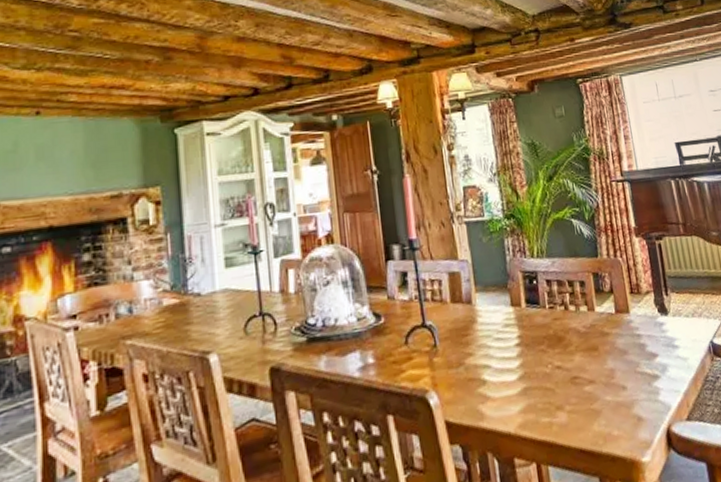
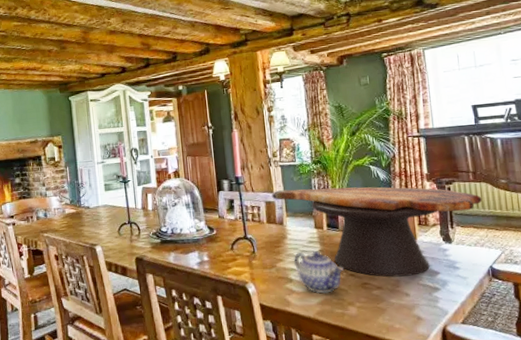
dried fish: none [456,245,696,366] -> present [272,187,483,277]
teapot: none [487,337,548,398] -> present [294,251,344,294]

